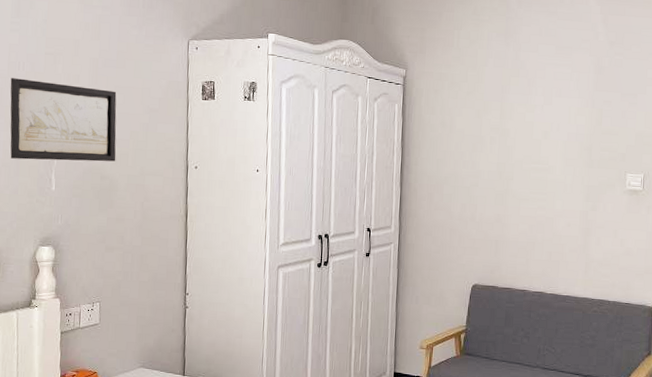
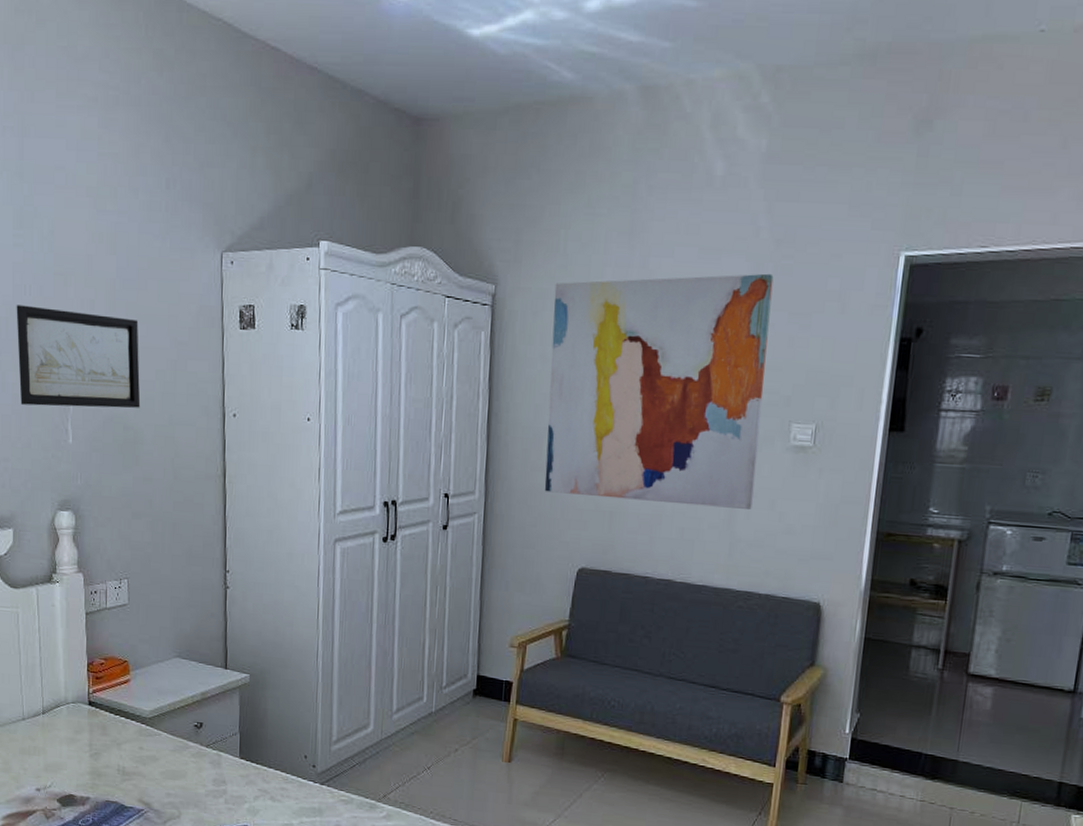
wall art: none [445,65,610,237] -> present [544,273,774,509]

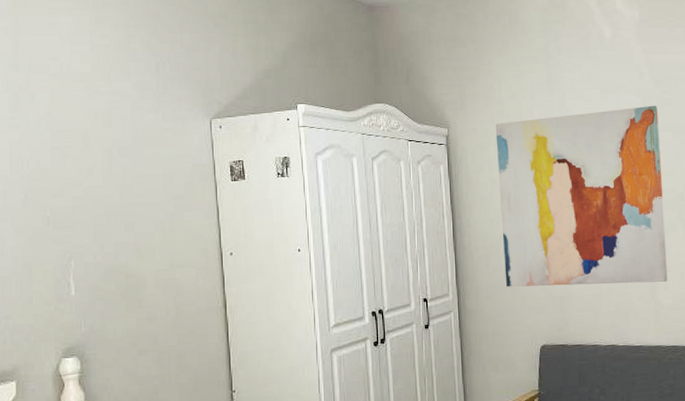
wall art: present [16,305,141,408] -> none [14,177,141,266]

